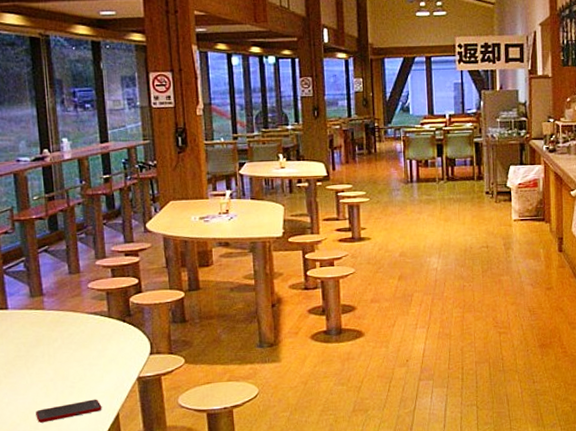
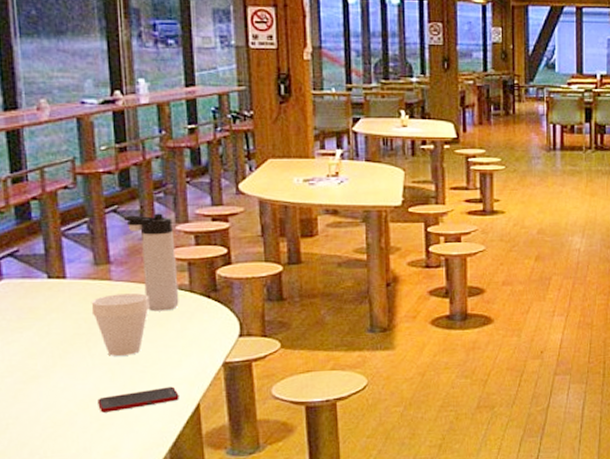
cup: none [28,320,76,374] -> present [91,293,150,356]
thermos bottle: none [52,251,100,335] -> present [123,213,179,312]

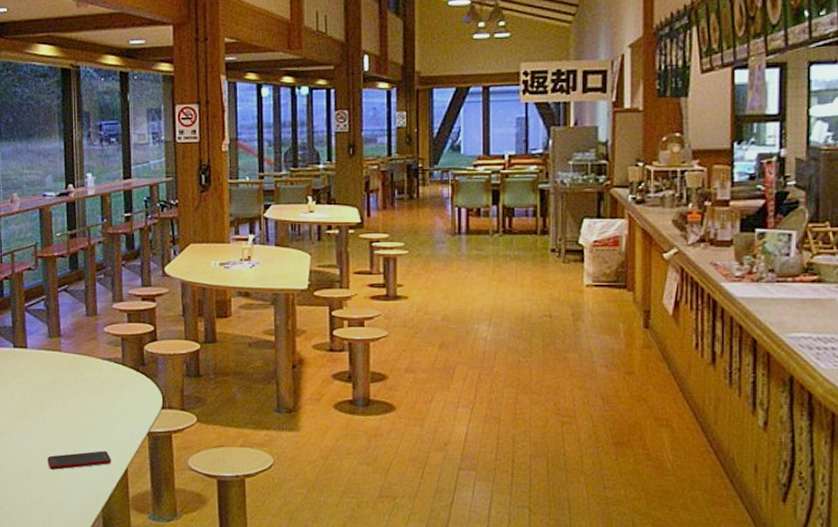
cup: present [91,293,150,356] -> none [45,364,90,420]
thermos bottle: present [123,213,179,312] -> none [71,293,114,381]

